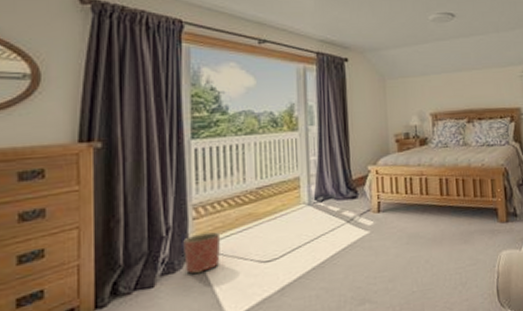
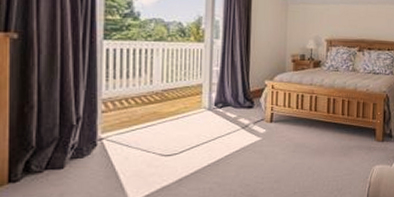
planter: present [183,232,221,274] -> none [92,126,127,161]

